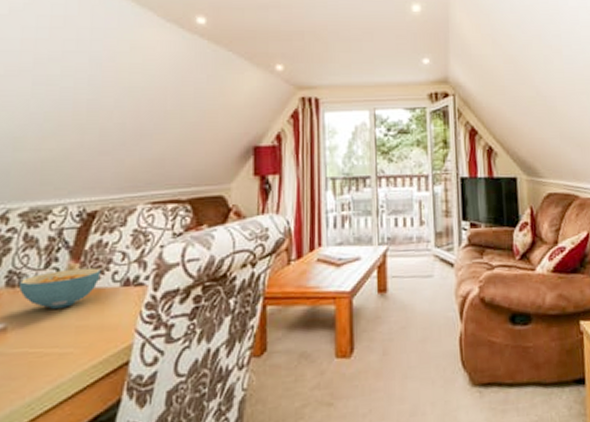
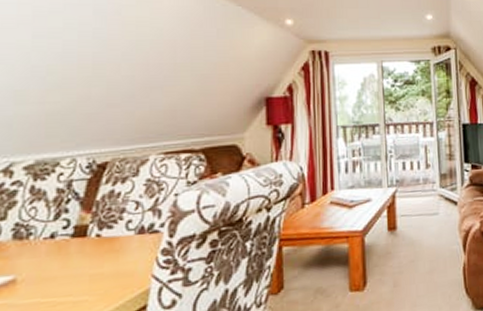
cereal bowl: present [18,267,101,309] -> none [26,217,114,259]

